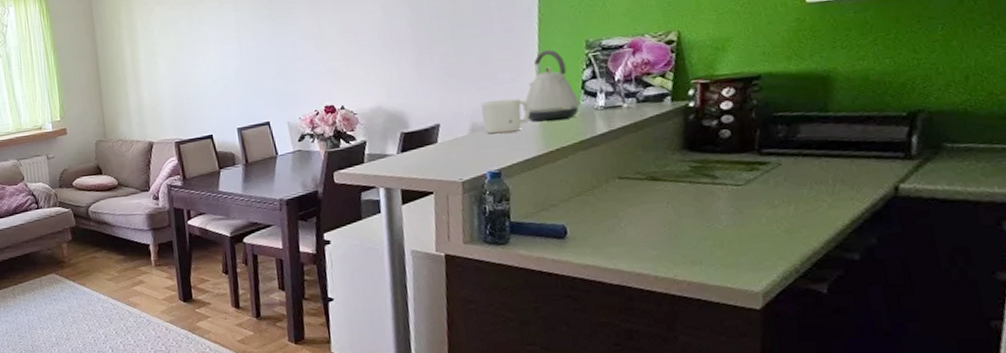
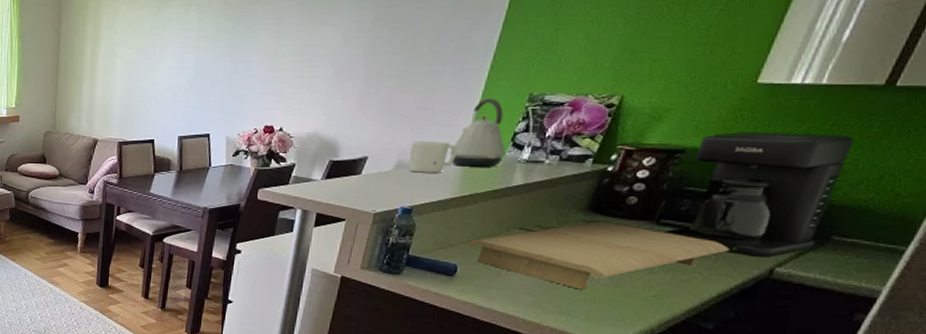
cutting board: none [568,158,845,235] -> present [467,221,730,290]
coffee maker: none [766,41,930,177] -> present [660,132,854,258]

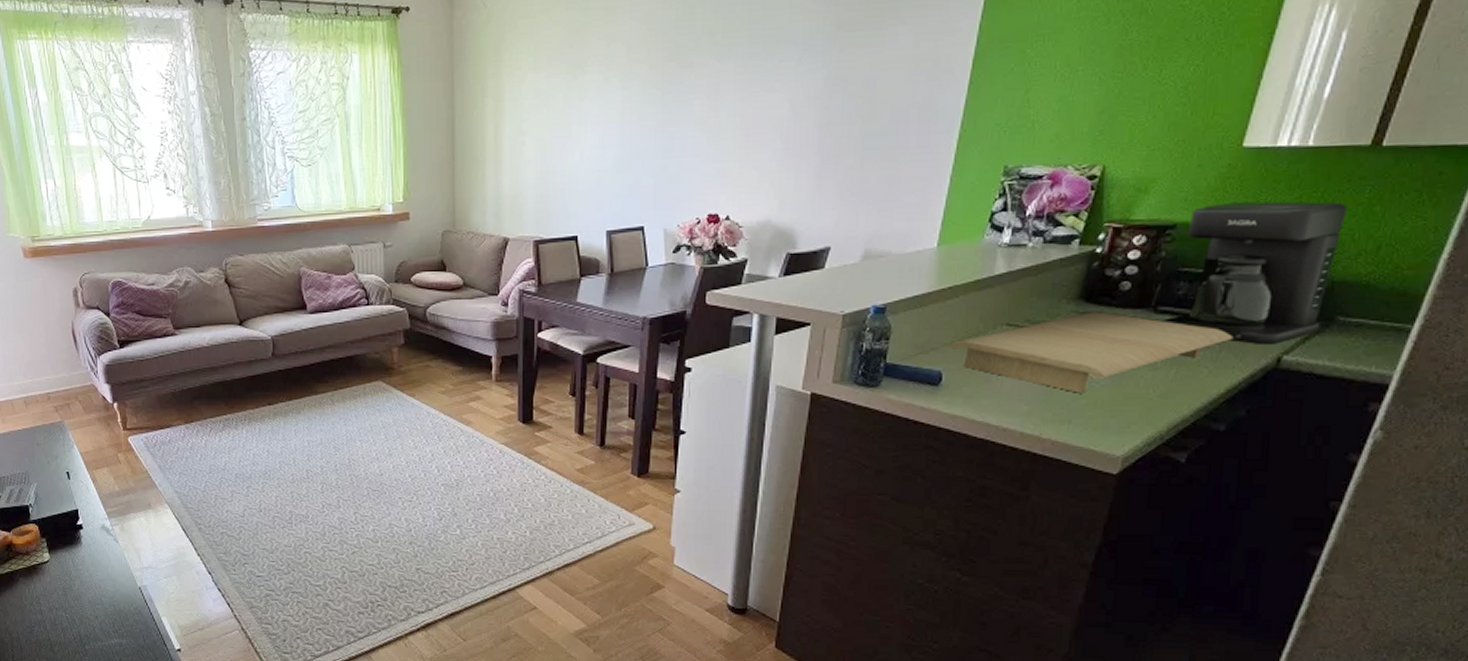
mug: present [408,140,457,173] -> none [876,225,930,264]
kettle: present [449,99,506,167] -> none [921,173,985,255]

